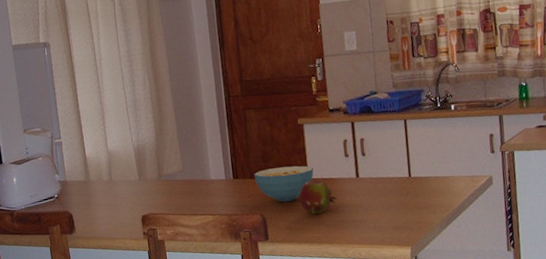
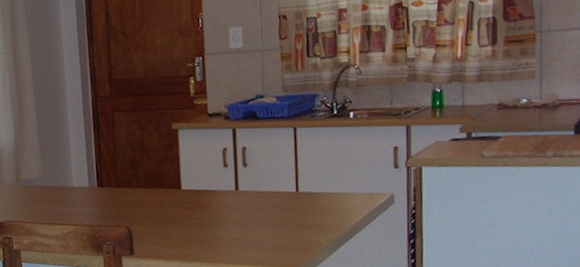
cereal bowl: present [254,165,314,202] -> none [120,175,188,214]
fruit: present [299,179,338,215] -> none [169,191,213,230]

